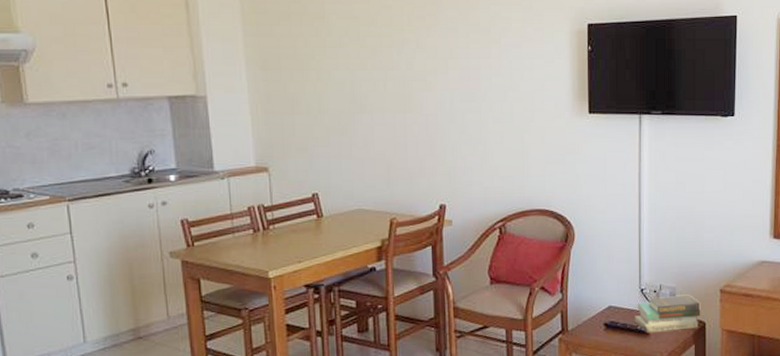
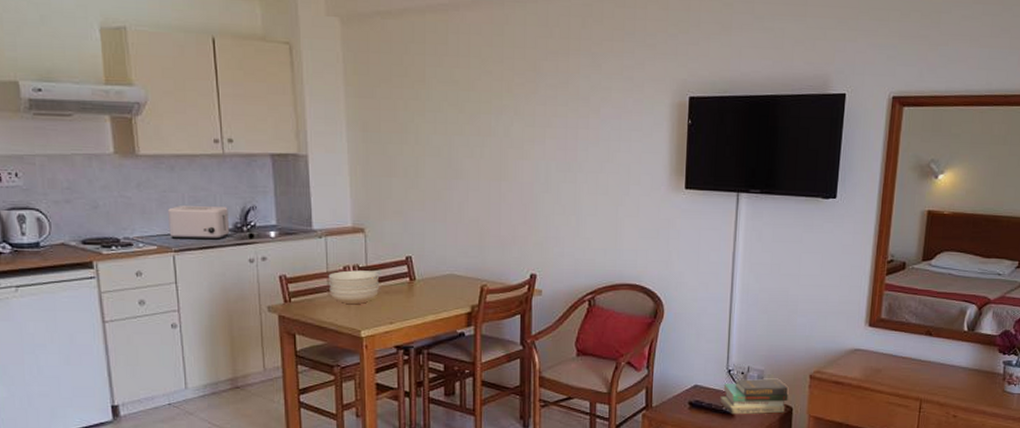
toaster: none [59,152,128,189] -> present [167,206,230,240]
bowl: none [232,210,287,246] -> present [328,270,380,305]

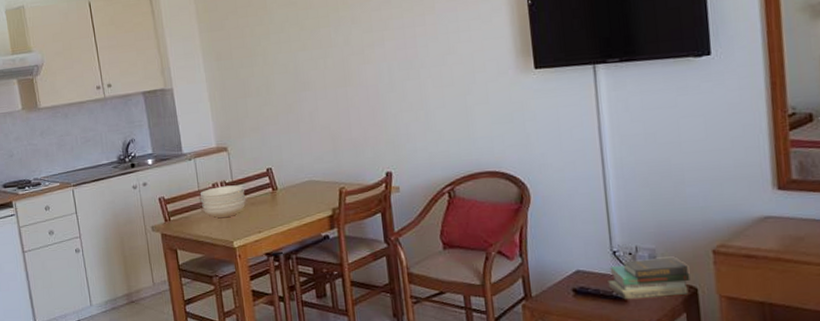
toaster: present [167,206,230,240] -> none [65,143,116,176]

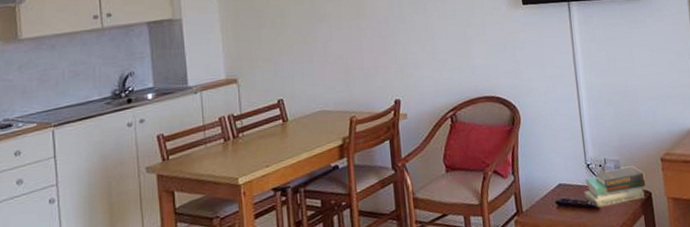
bowl: present [199,185,246,219] -> none [204,118,255,154]

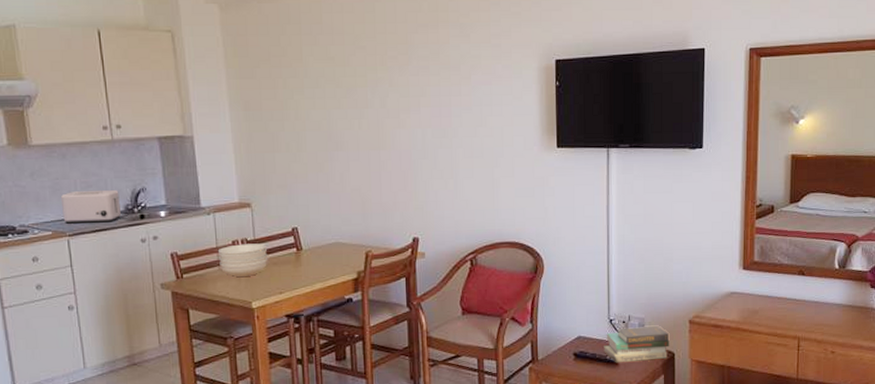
toaster: none [47,77,109,115] -> present [60,190,122,225]
bowl: none [204,118,255,154] -> present [217,243,268,278]

